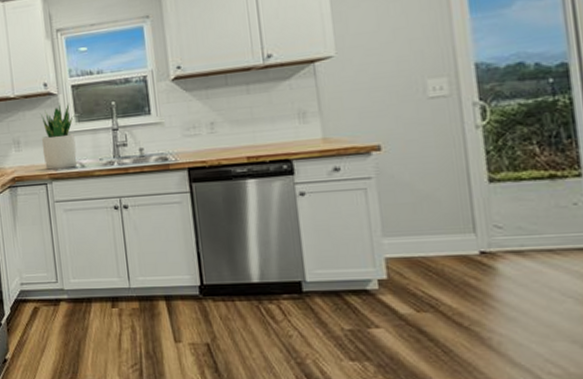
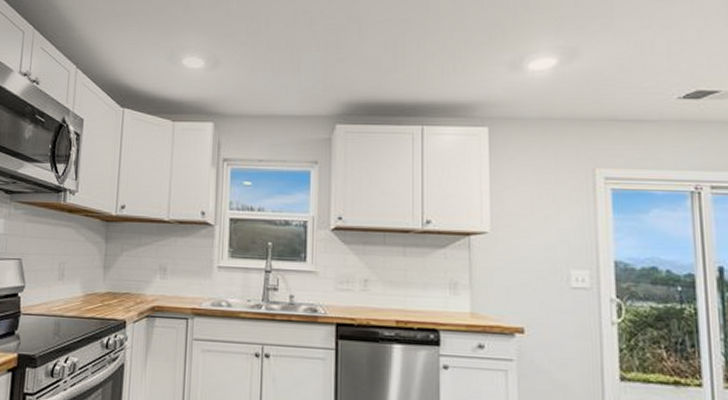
planter: present [39,103,77,170] -> none [189,235,227,306]

